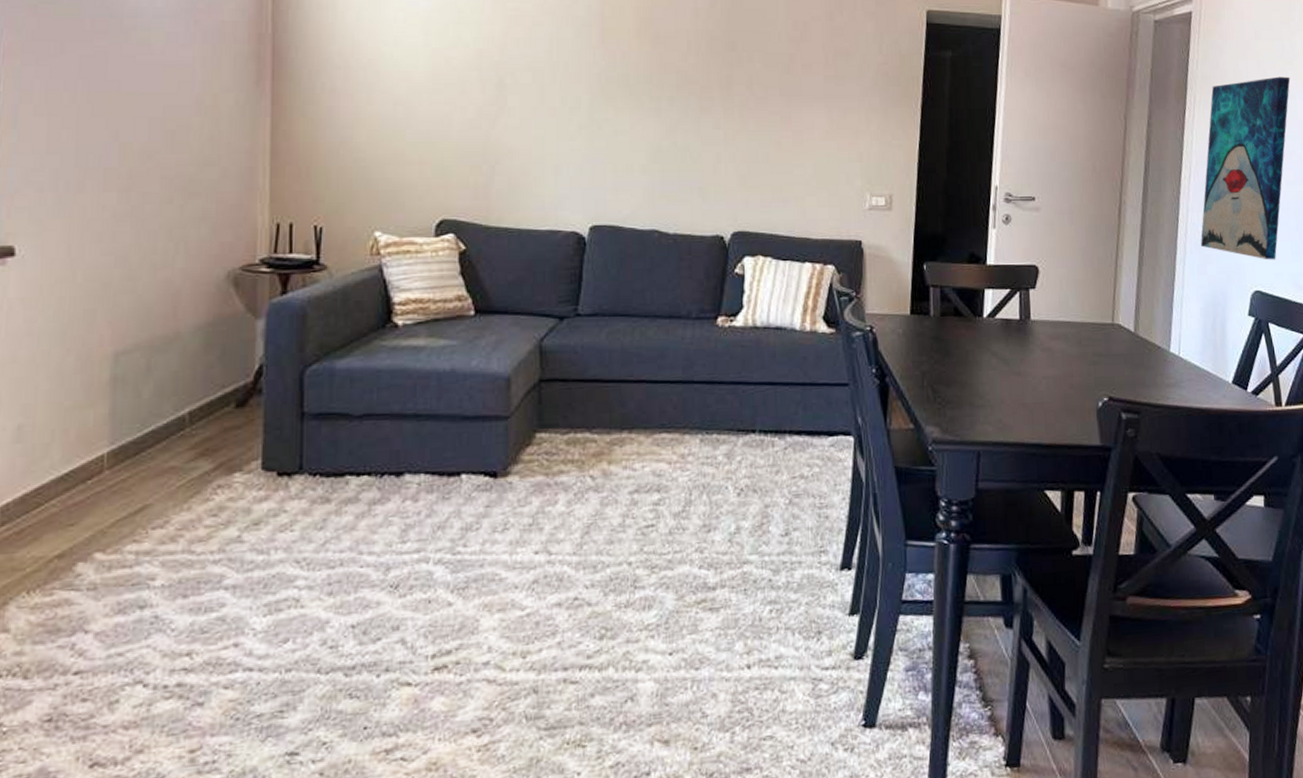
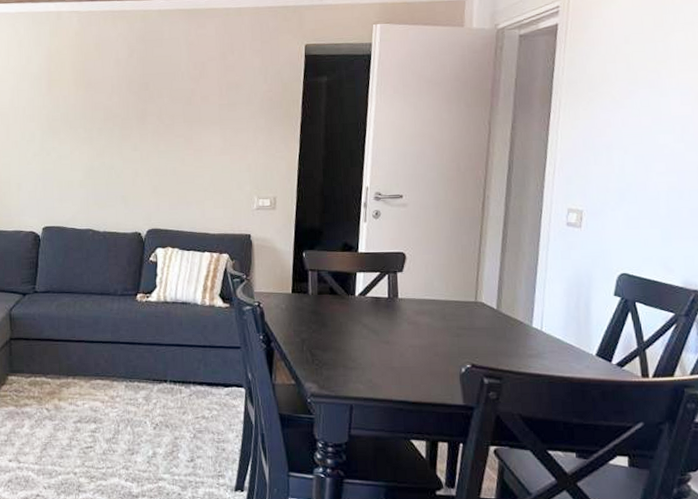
wall art: present [1200,76,1290,260] -> none [564,76,663,246]

